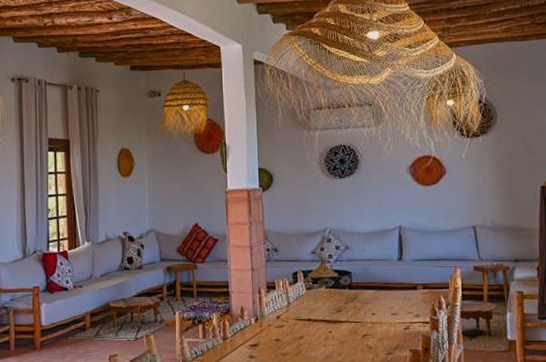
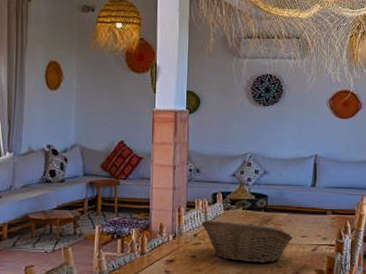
fruit basket: none [283,300,383,344] -> present [201,219,293,263]

